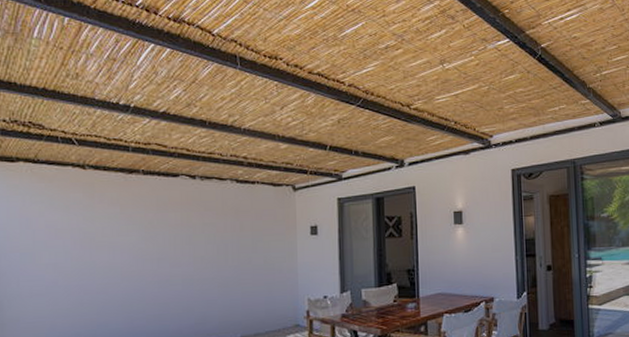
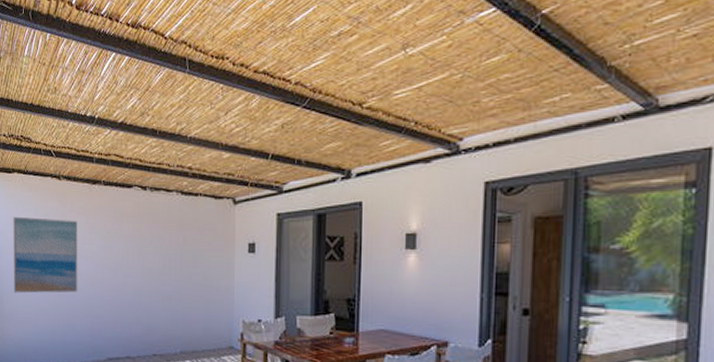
wall art: none [18,209,112,296] -> present [13,216,78,294]

